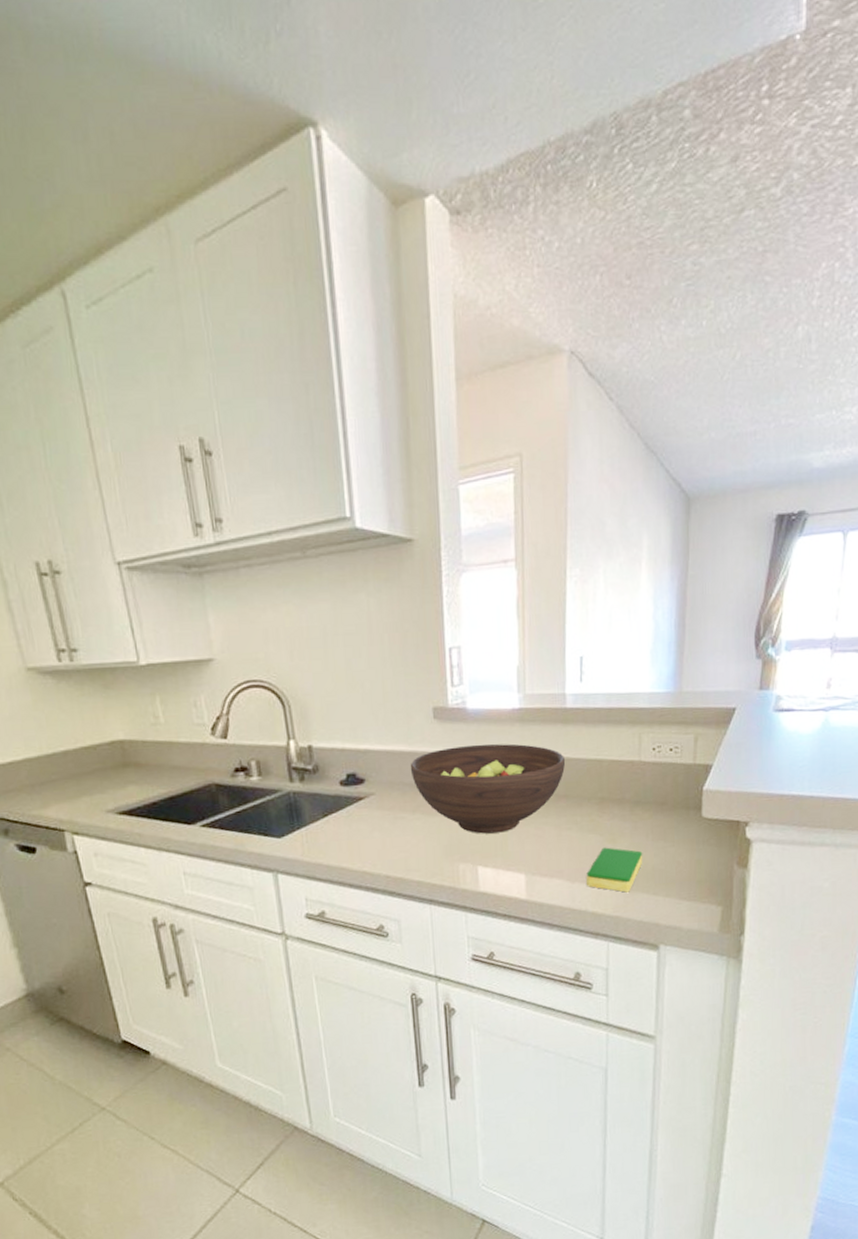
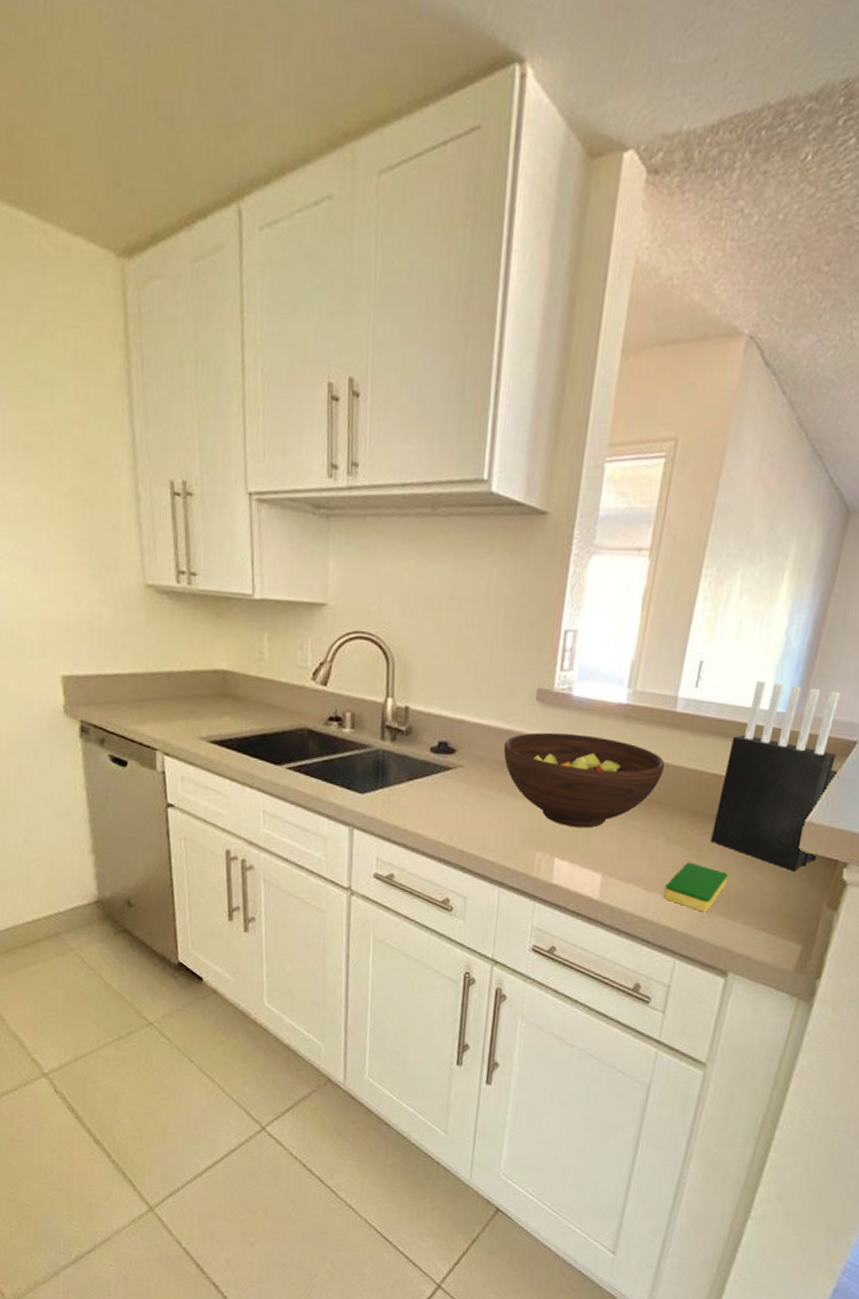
knife block: none [620,665,725,839] -> present [711,680,840,872]

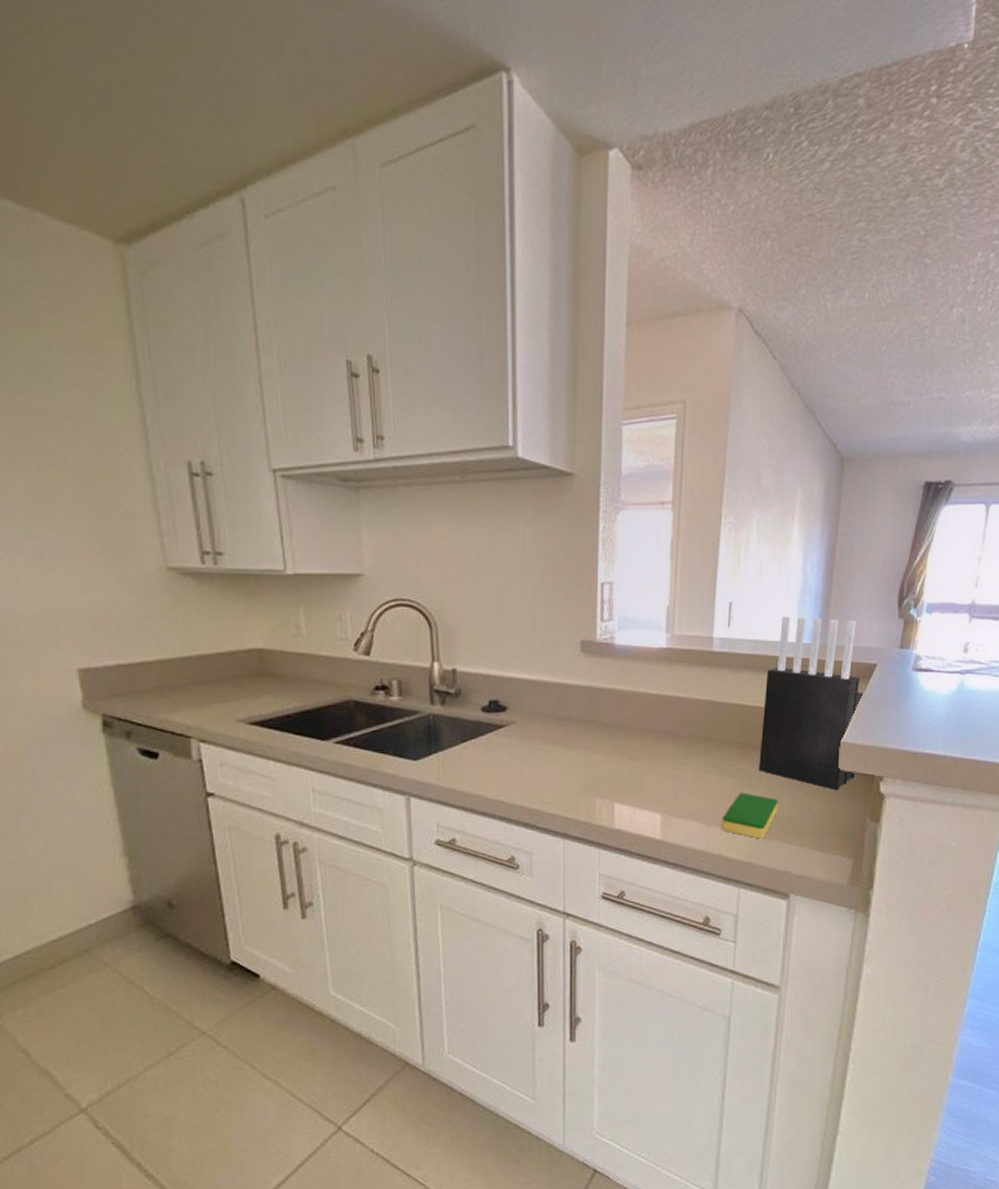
fruit bowl: present [503,732,665,829] -> none [553,680,709,771]

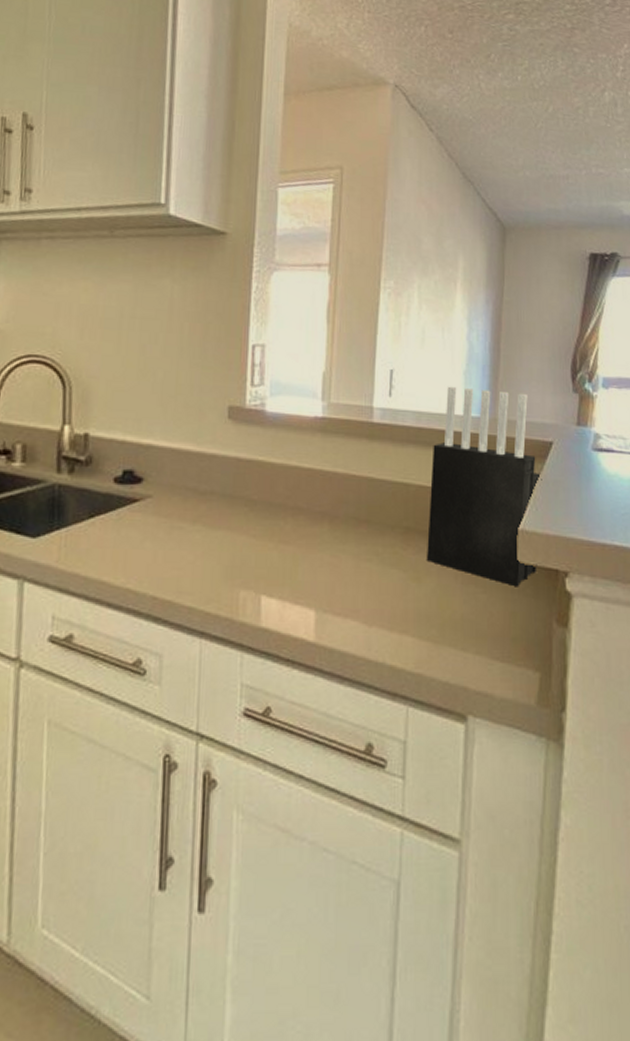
dish sponge: present [722,792,779,839] -> none [386,586,451,645]

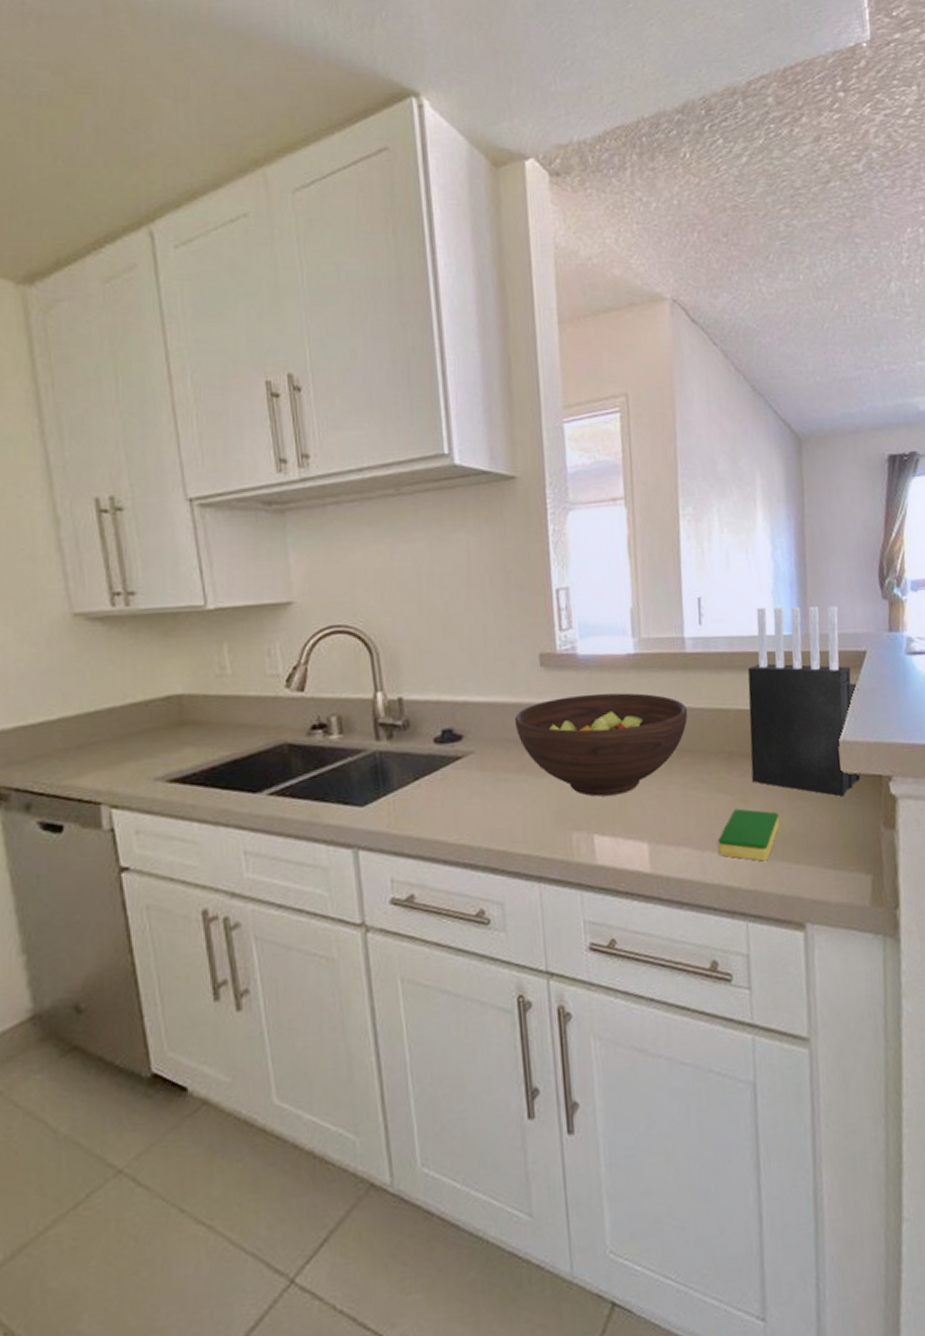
fruit bowl: none [195,452,369,557] -> present [514,693,688,797]
dish sponge: none [386,586,451,645] -> present [718,808,780,862]

